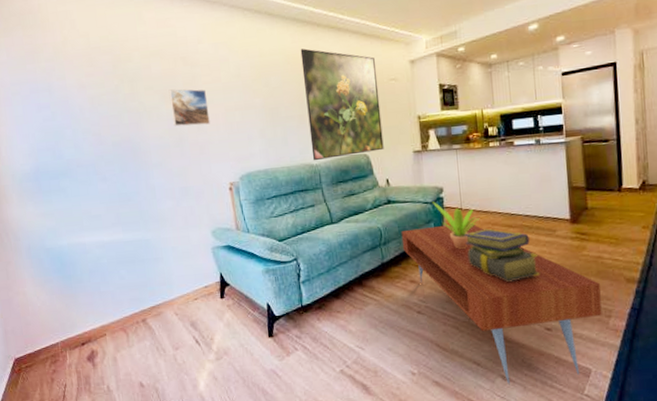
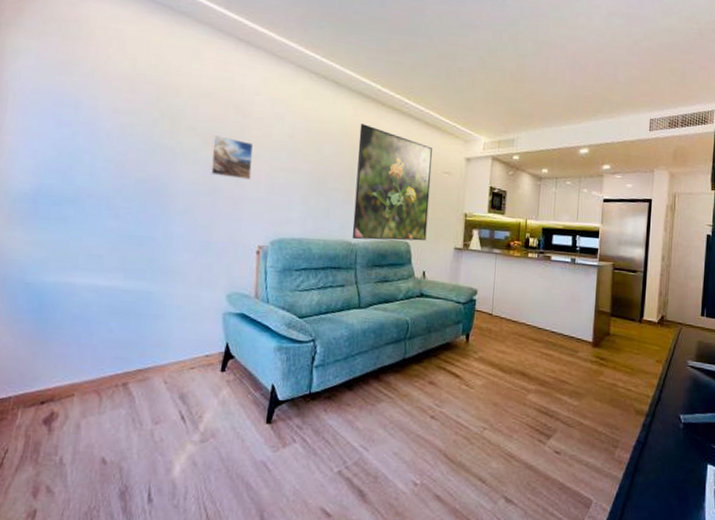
coffee table: present [401,223,602,385] -> none [427,327,611,508]
potted plant: present [432,202,479,249] -> none [464,303,507,356]
stack of books: present [465,228,540,282] -> none [490,339,557,397]

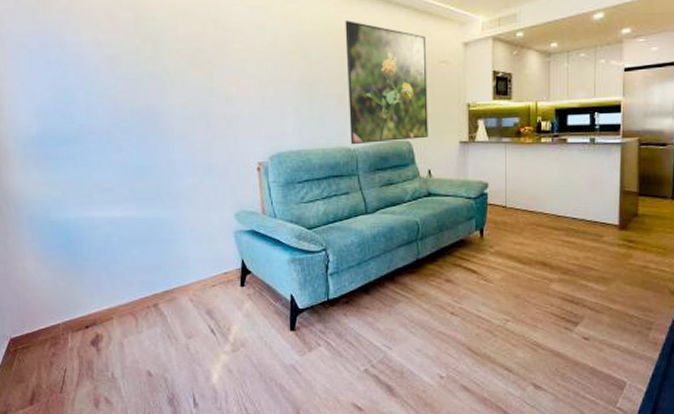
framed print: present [210,135,254,180] -> none [196,55,240,97]

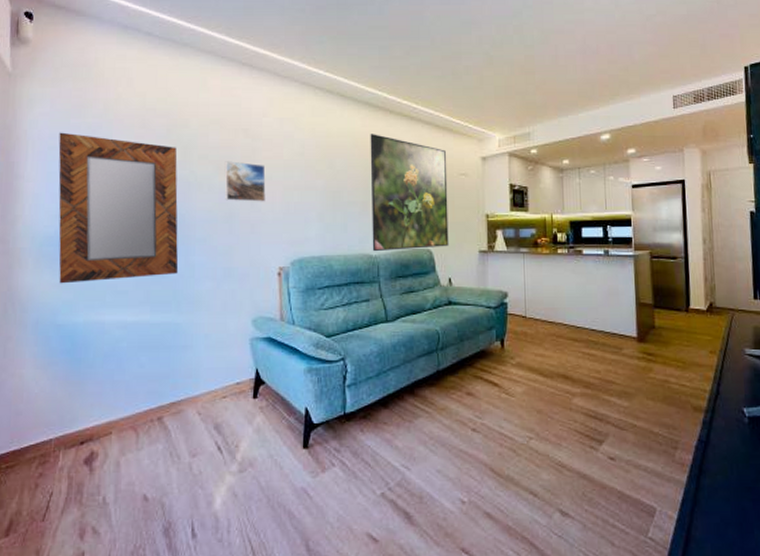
home mirror: none [27,29,160,183] -> present [58,132,179,284]
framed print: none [196,55,240,97] -> present [224,161,266,202]

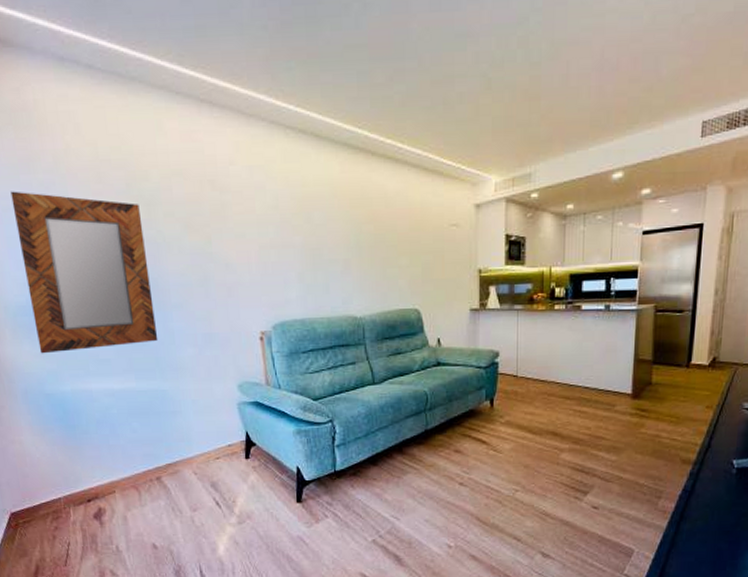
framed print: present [224,161,266,202] -> none [192,218,241,263]
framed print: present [370,134,449,252] -> none [350,181,438,313]

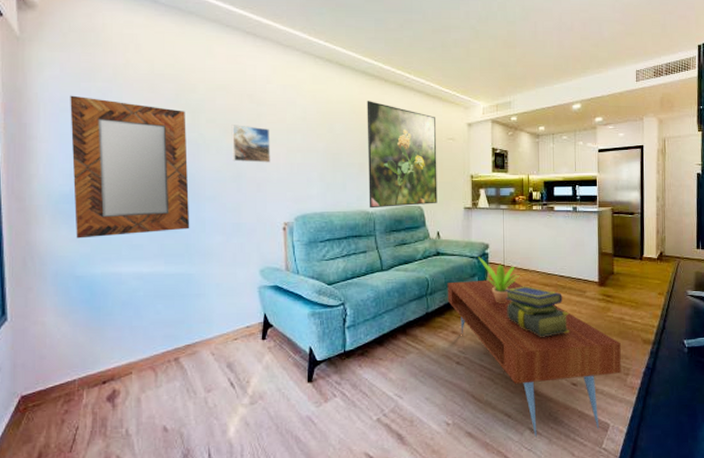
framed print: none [192,218,241,263] -> present [231,125,270,163]
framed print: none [350,181,438,313] -> present [367,101,438,209]
coffee table: none [449,392,654,562] -> present [447,279,621,438]
potted plant: none [485,367,535,419] -> present [477,257,519,303]
stack of books: none [517,399,593,456] -> present [505,286,570,337]

